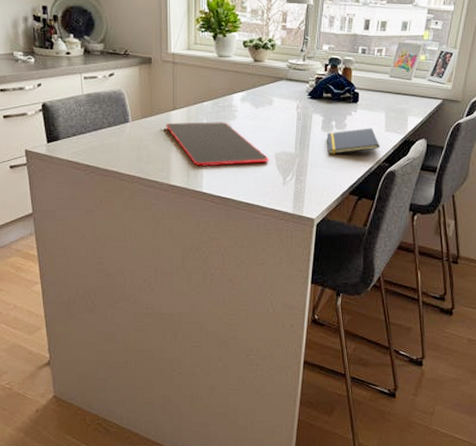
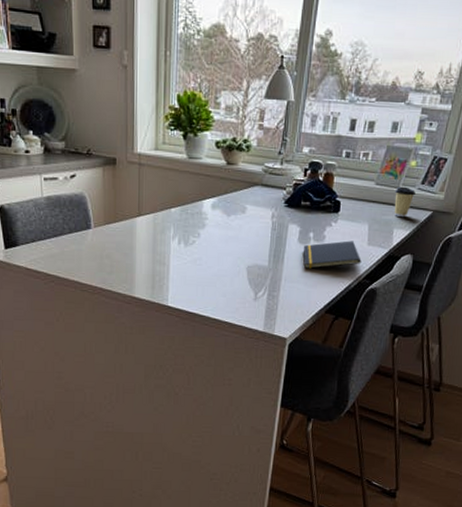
cutting board: present [166,122,269,167] -> none [130,230,240,279]
coffee cup: none [407,78,426,105] -> present [394,186,415,217]

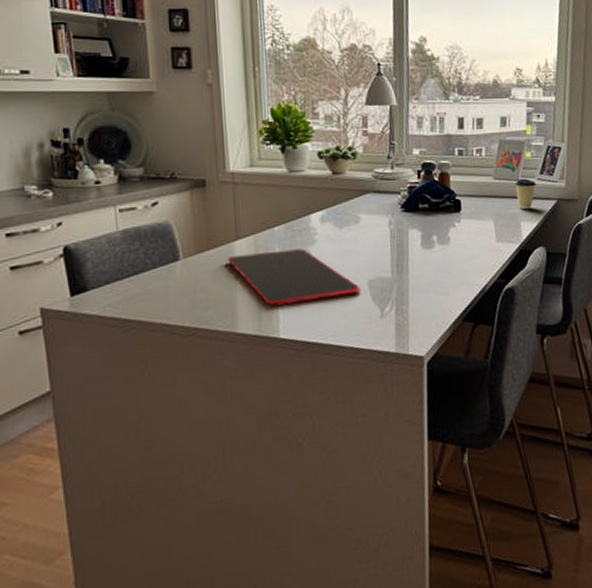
cutting board: none [130,230,240,279] -> present [227,248,361,307]
notepad: present [303,240,361,269] -> none [427,239,493,275]

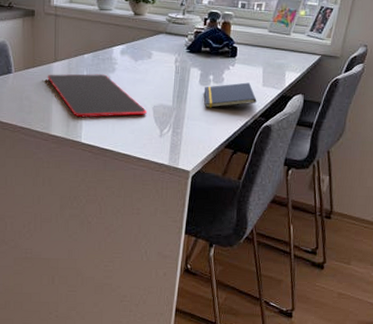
notepad: none [427,239,493,275] -> present [204,82,257,108]
coffee cup: present [515,178,536,209] -> none [285,33,305,61]

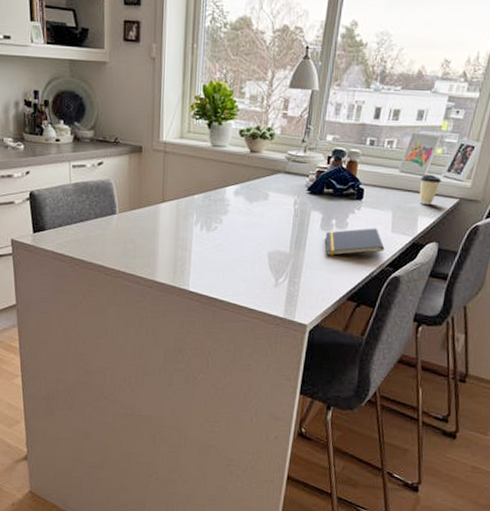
cutting board: present [47,74,147,118] -> none [154,215,261,264]
coffee cup: none [285,33,305,61] -> present [418,174,441,204]

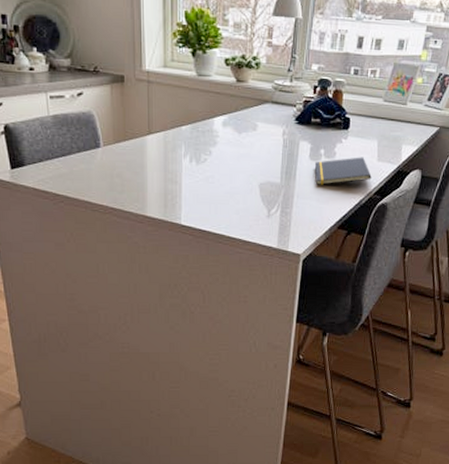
coffee cup: present [418,174,441,204] -> none [402,103,422,133]

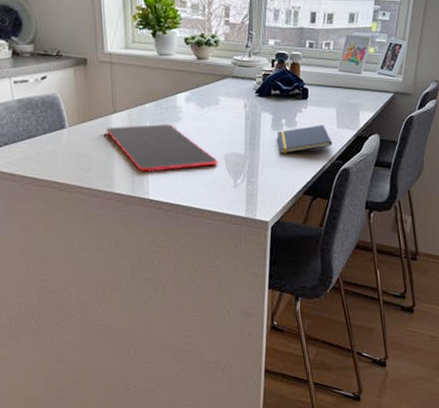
cutting board: none [140,148,252,197] -> present [106,124,218,173]

